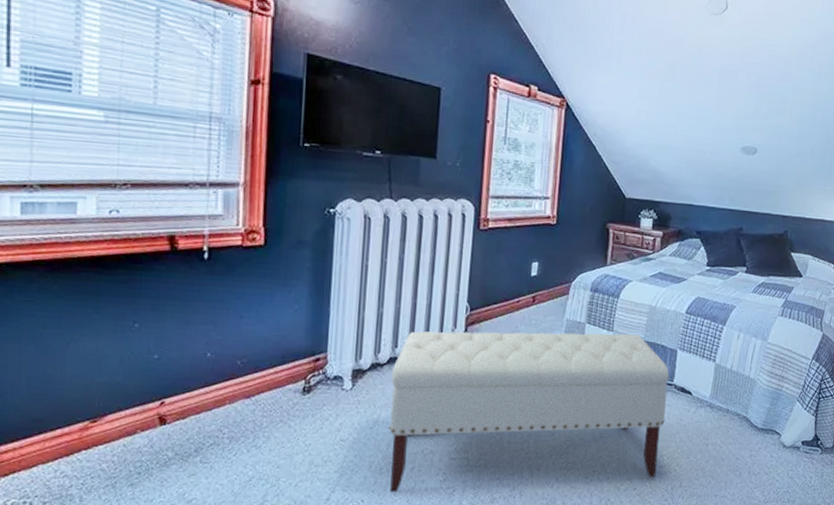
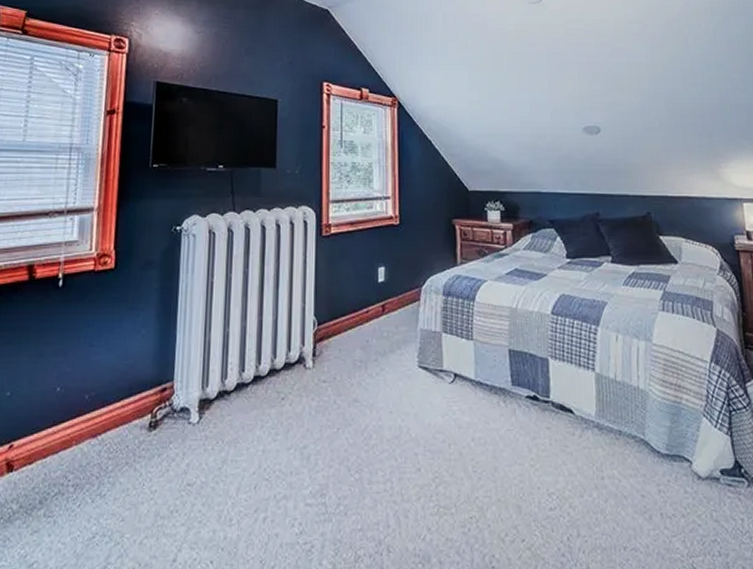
bench: present [388,331,670,493] -> none [237,341,547,551]

